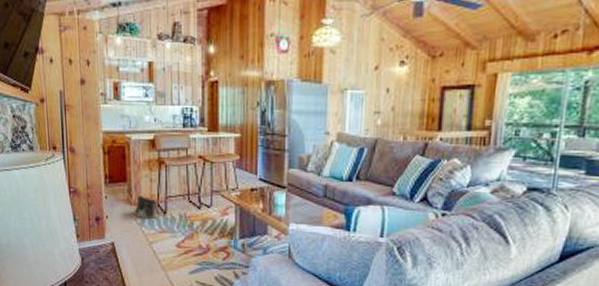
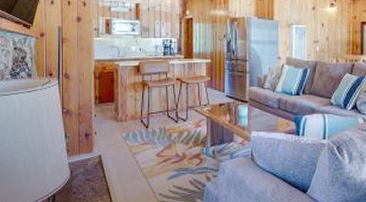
saddlebag: present [134,196,161,219] -> none [120,113,143,133]

